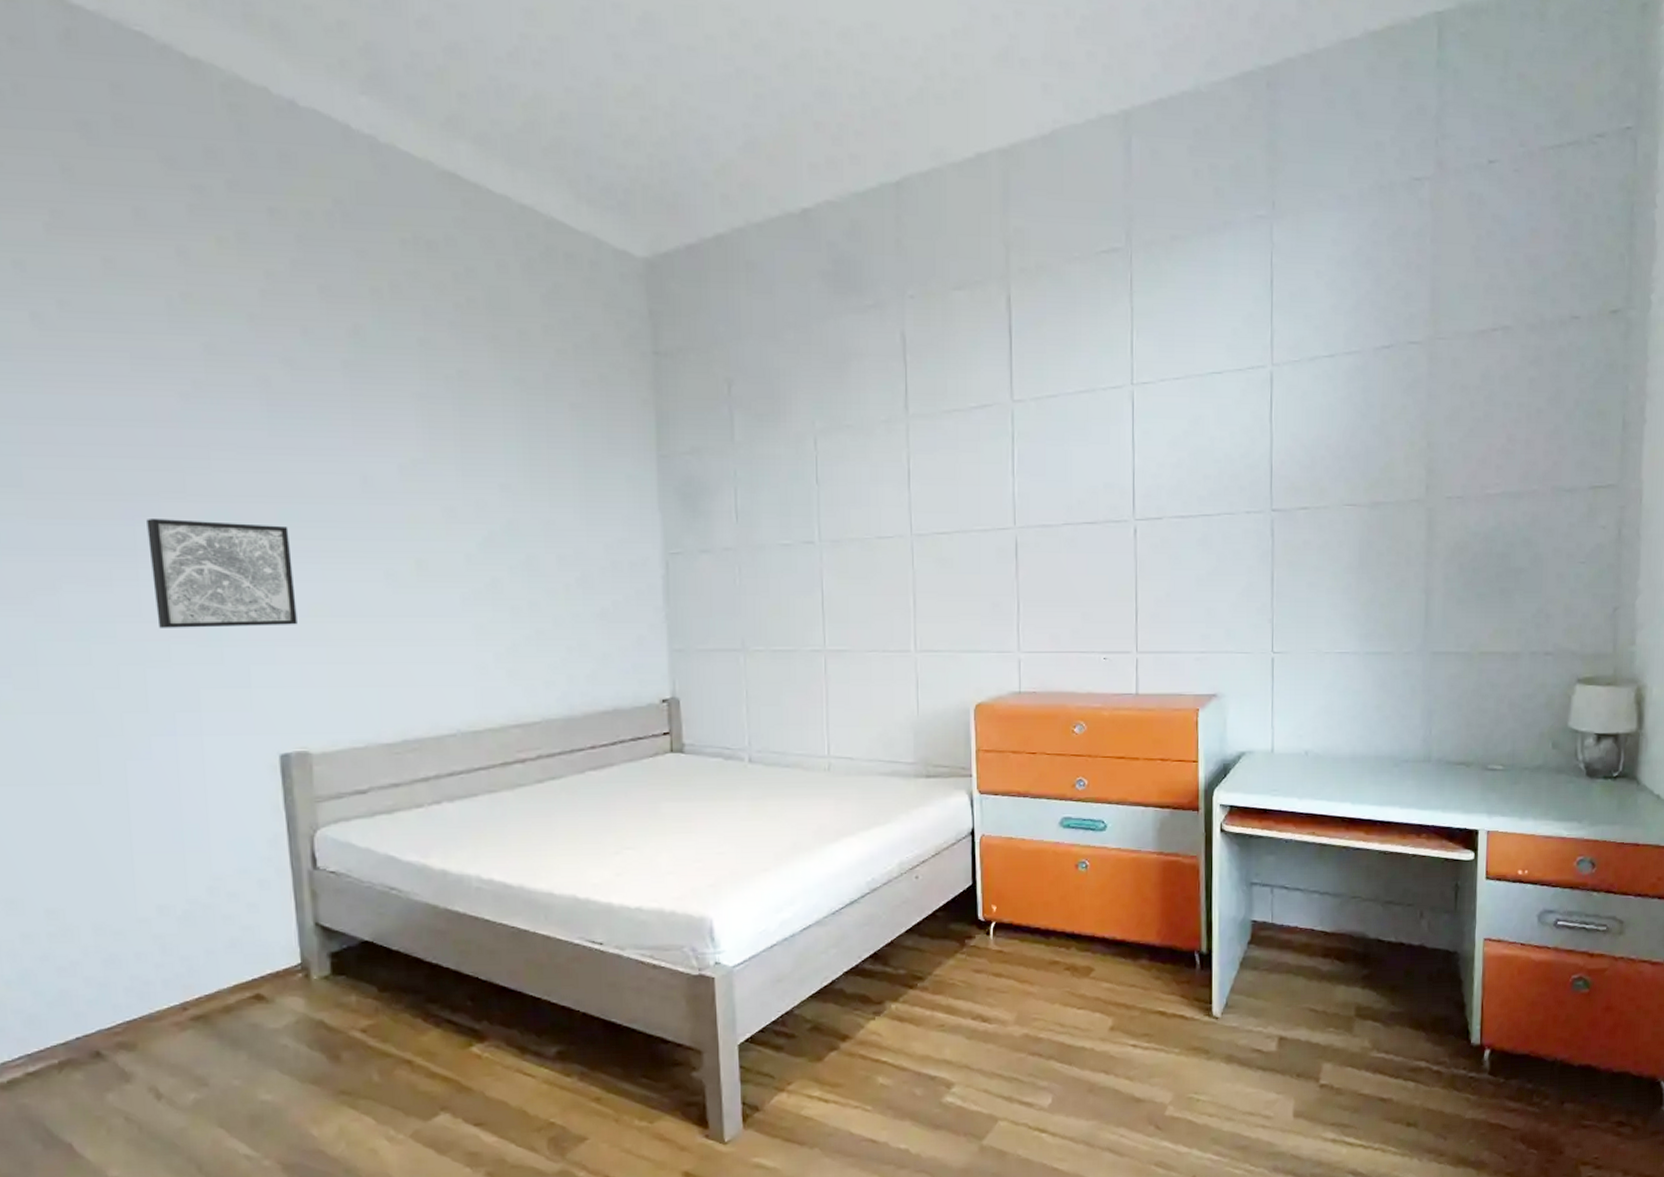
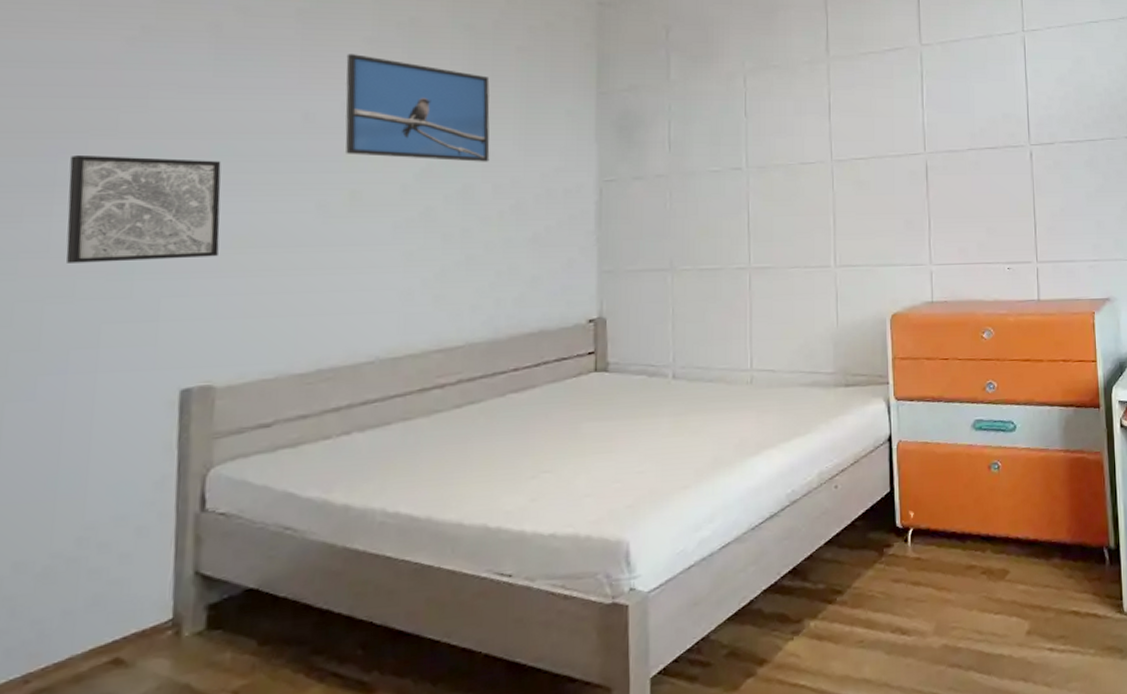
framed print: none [397,411,551,531] -> present [345,54,490,162]

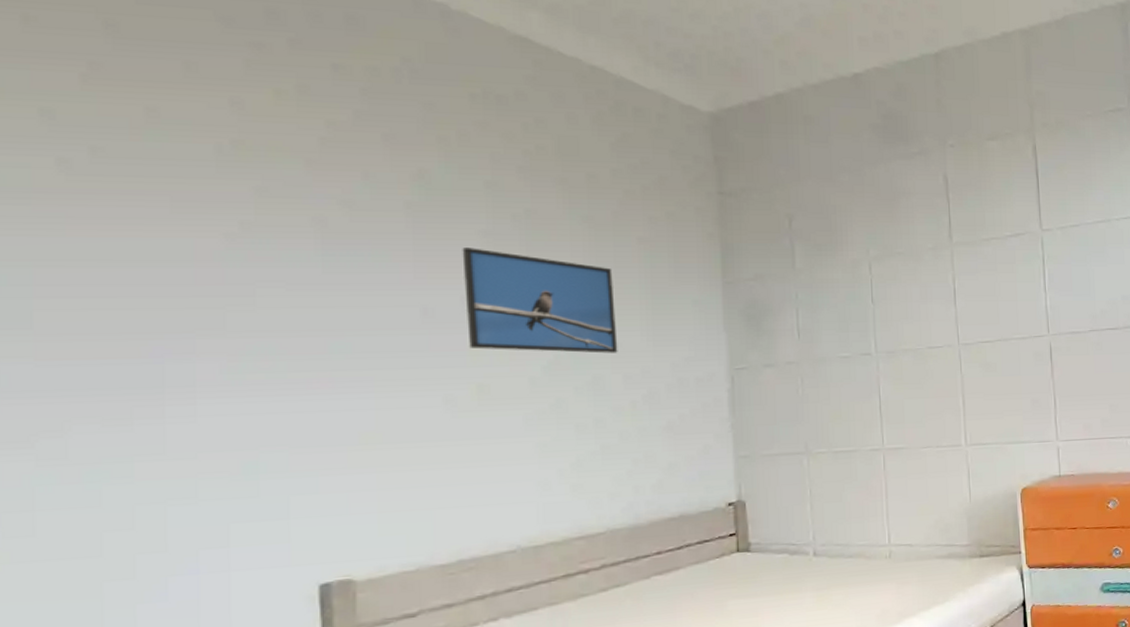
wall art: present [66,154,221,263] -> none [178,355,345,465]

